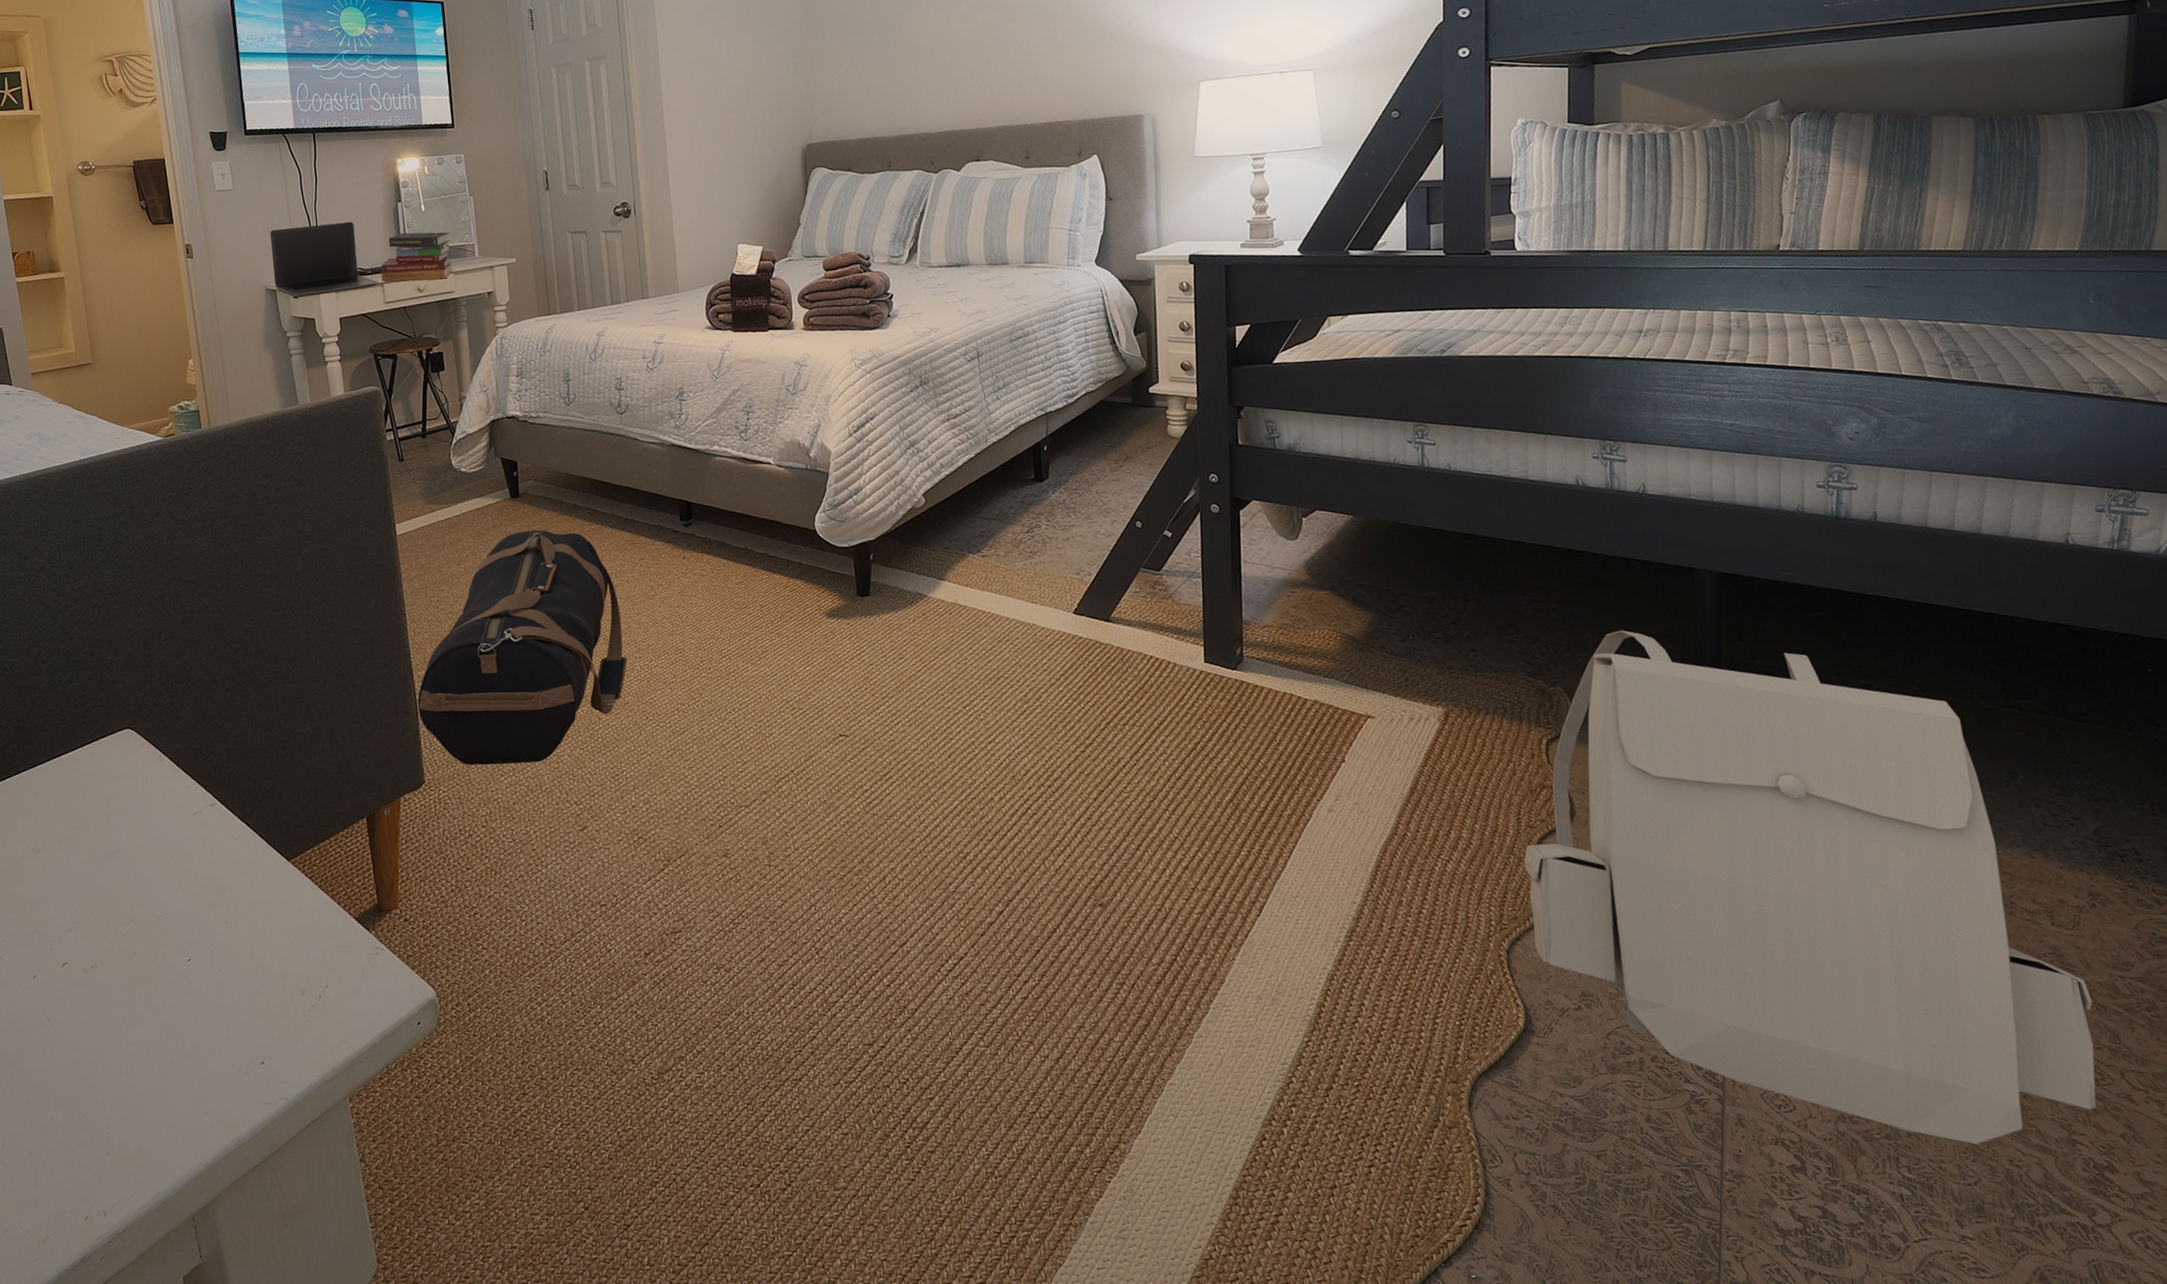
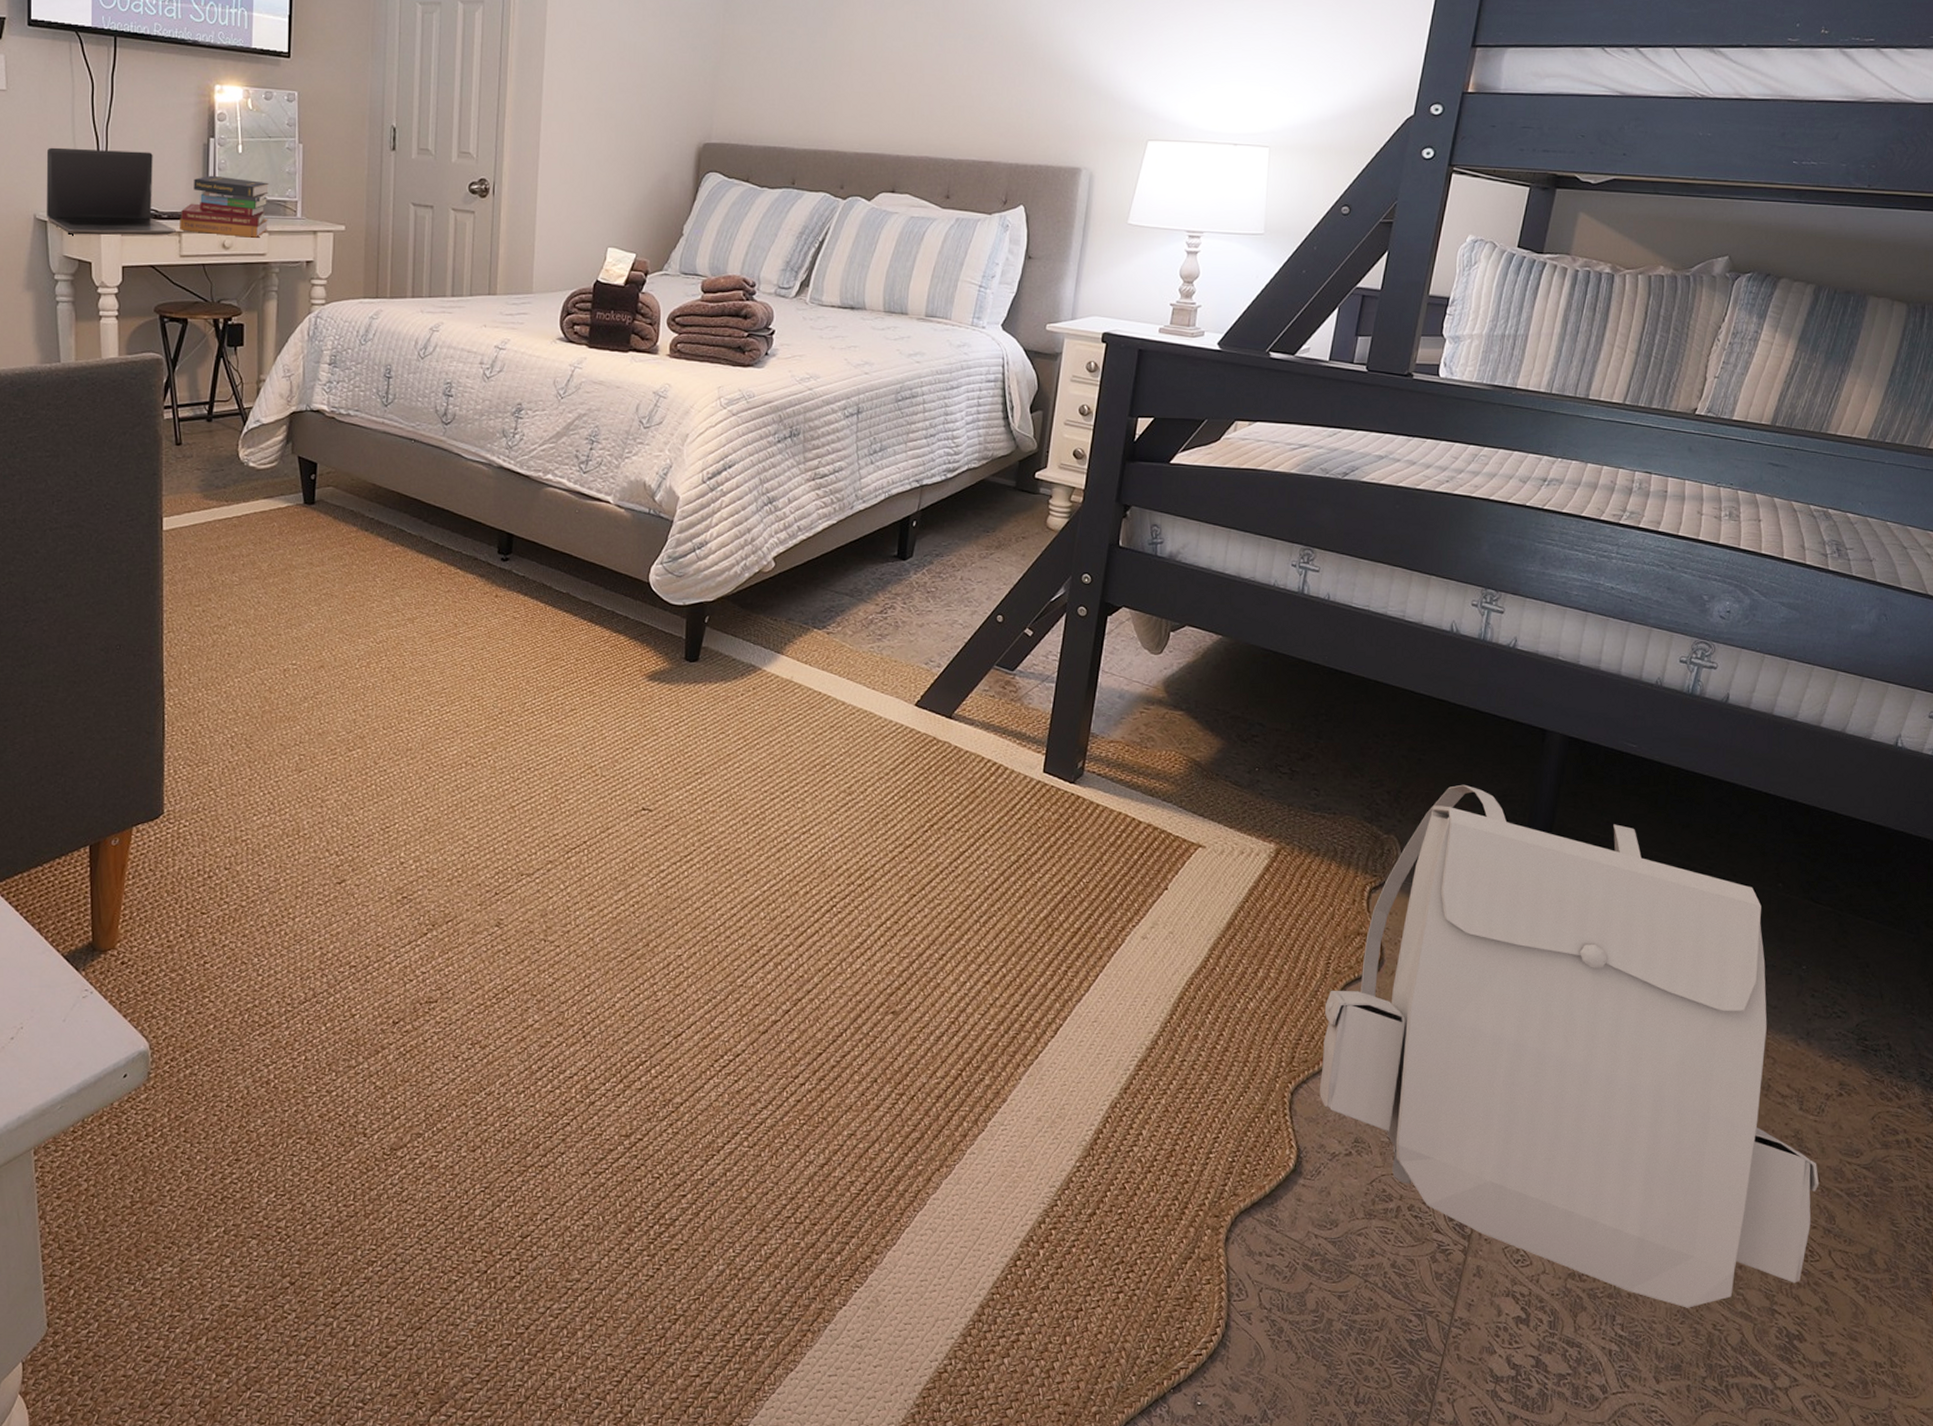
duffel bag: present [417,526,627,765] -> none [165,540,416,803]

